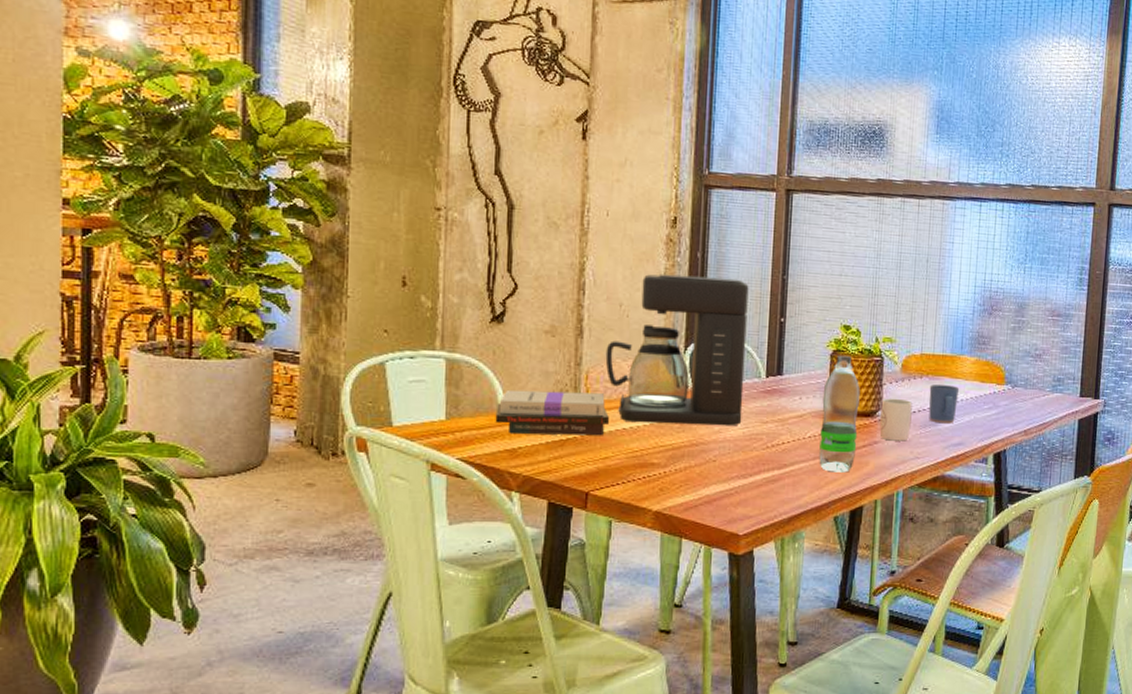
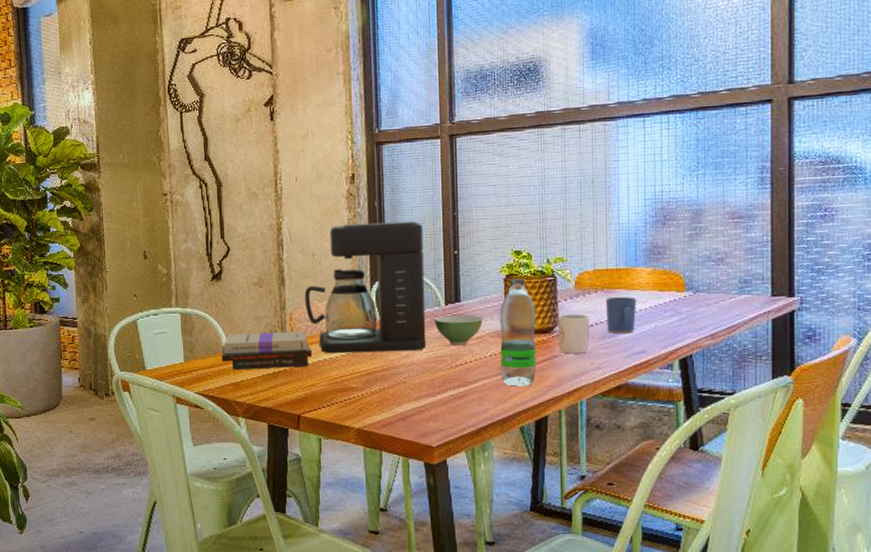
bowl: none [752,389,806,424] -> present [433,315,484,346]

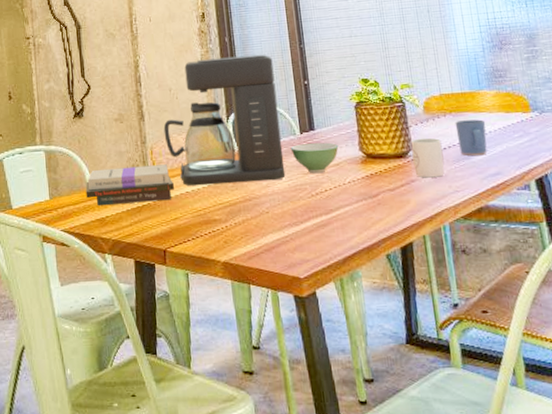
bottle: present [499,278,537,387] -> none [353,105,396,213]

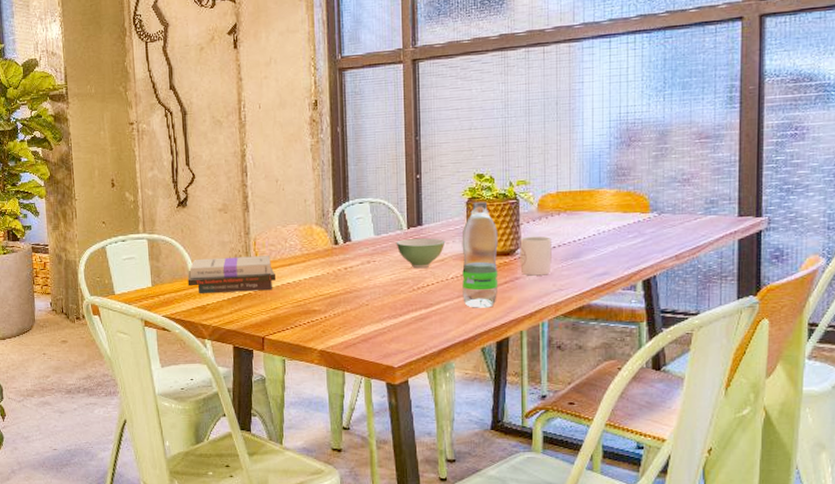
coffee maker: present [163,54,286,186] -> none [268,146,389,278]
bottle: none [353,105,396,213] -> present [461,201,499,308]
mug: present [455,119,488,156] -> none [568,219,601,255]

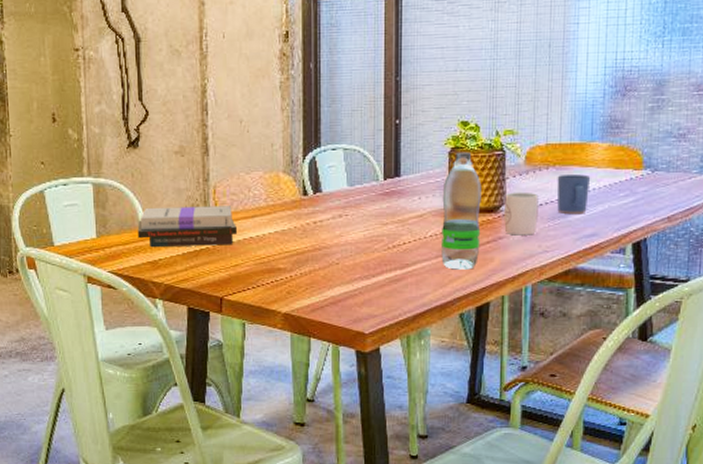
bowl: present [396,238,446,269] -> none [371,191,425,225]
mug: none [568,219,601,255] -> present [556,174,591,214]

